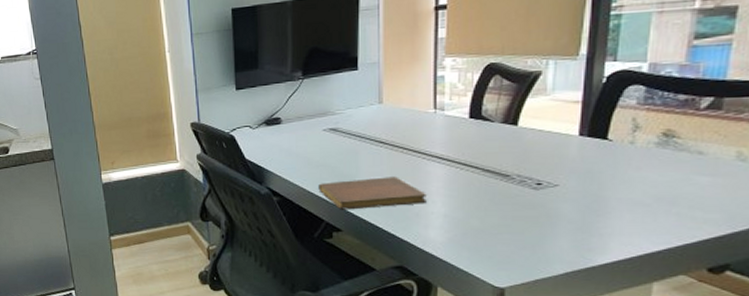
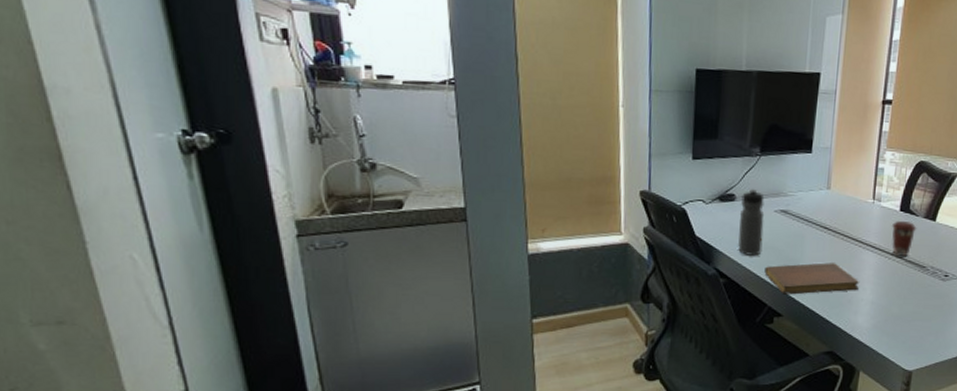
water bottle: none [287,110,314,174] -> present [737,188,765,256]
coffee cup: none [461,129,493,167] -> present [892,221,917,257]

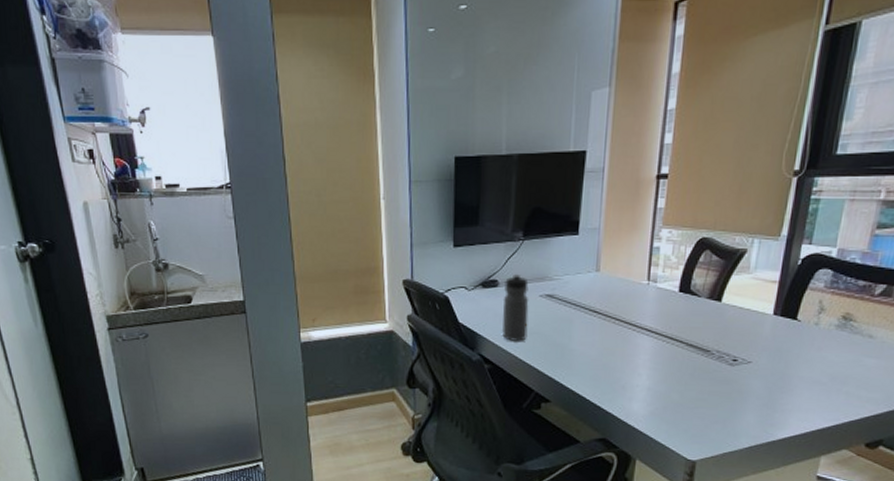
notebook: present [764,262,860,295] -> none [530,347,634,381]
coffee cup: present [892,221,917,257] -> none [670,303,699,341]

